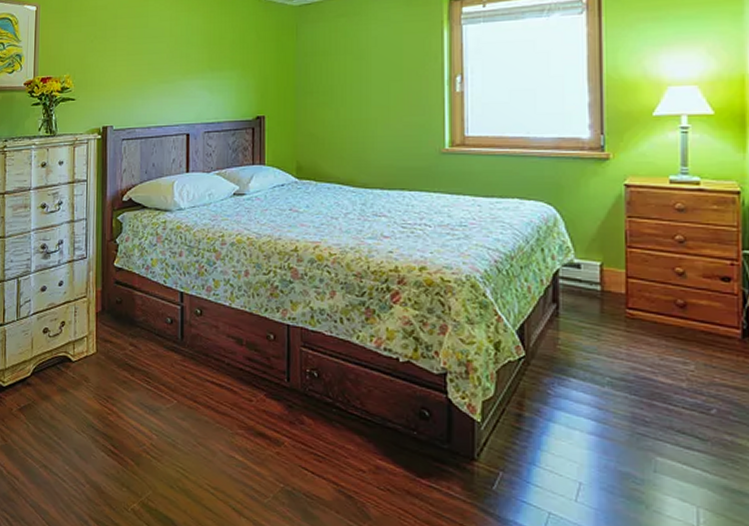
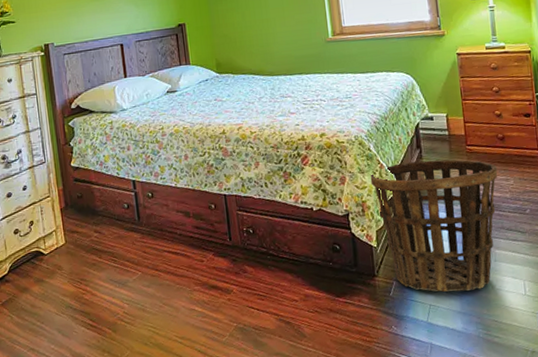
basket: none [481,319,671,506] -> present [370,159,498,292]

